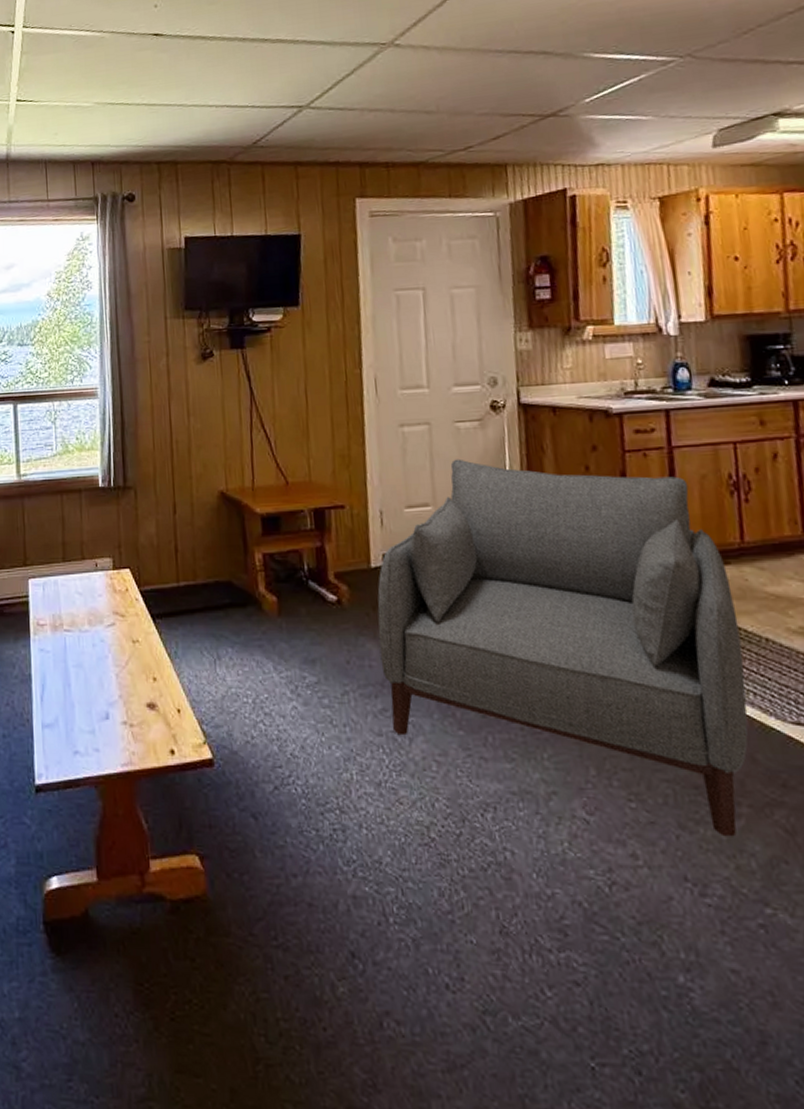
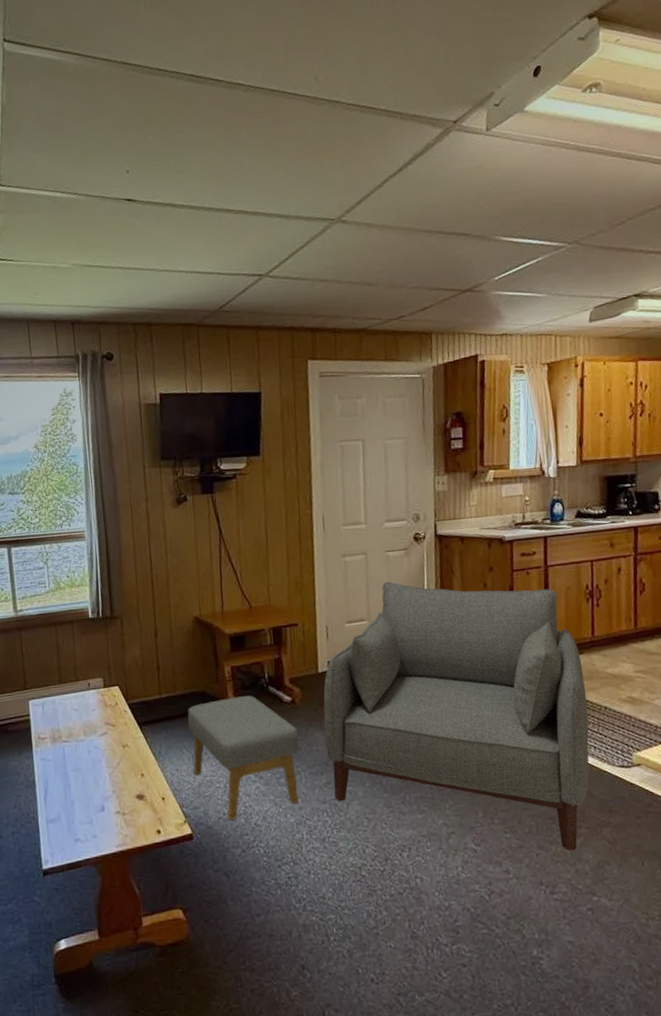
footstool: none [209,591,347,746] -> present [187,696,299,820]

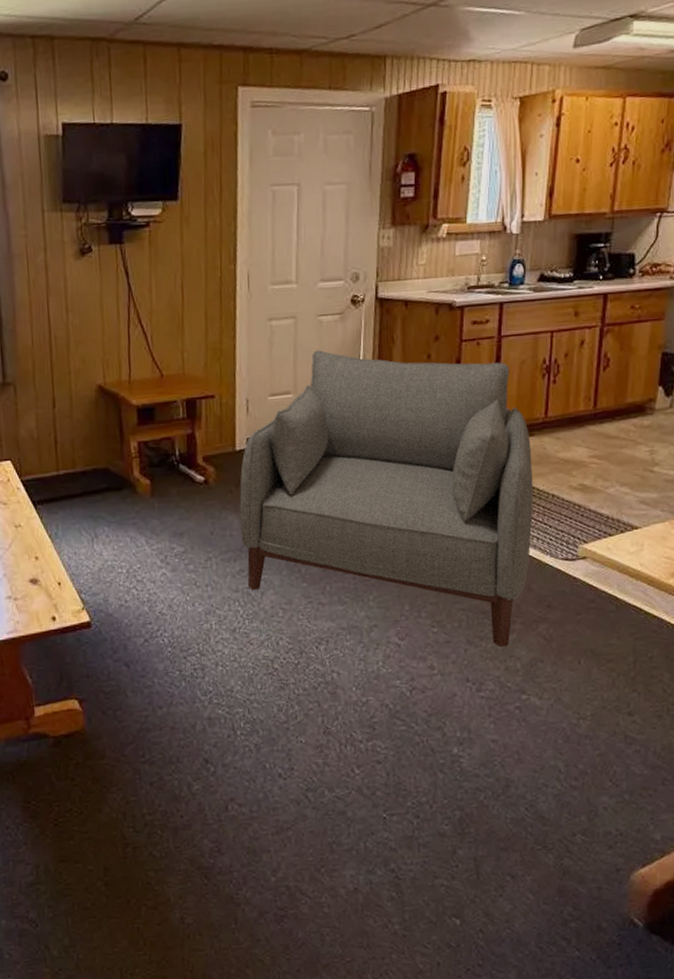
footstool: present [187,696,299,820] -> none [87,474,211,608]

